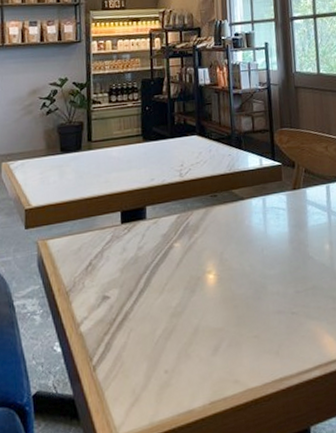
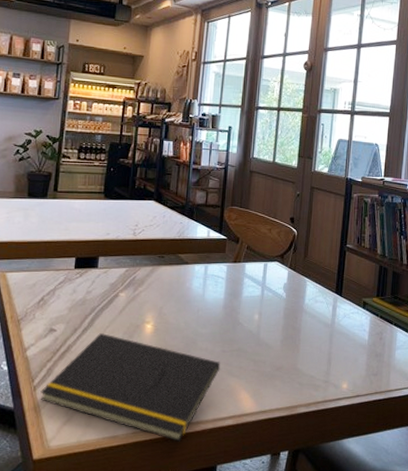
notepad: none [101,292,297,406] -> present [40,333,221,441]

